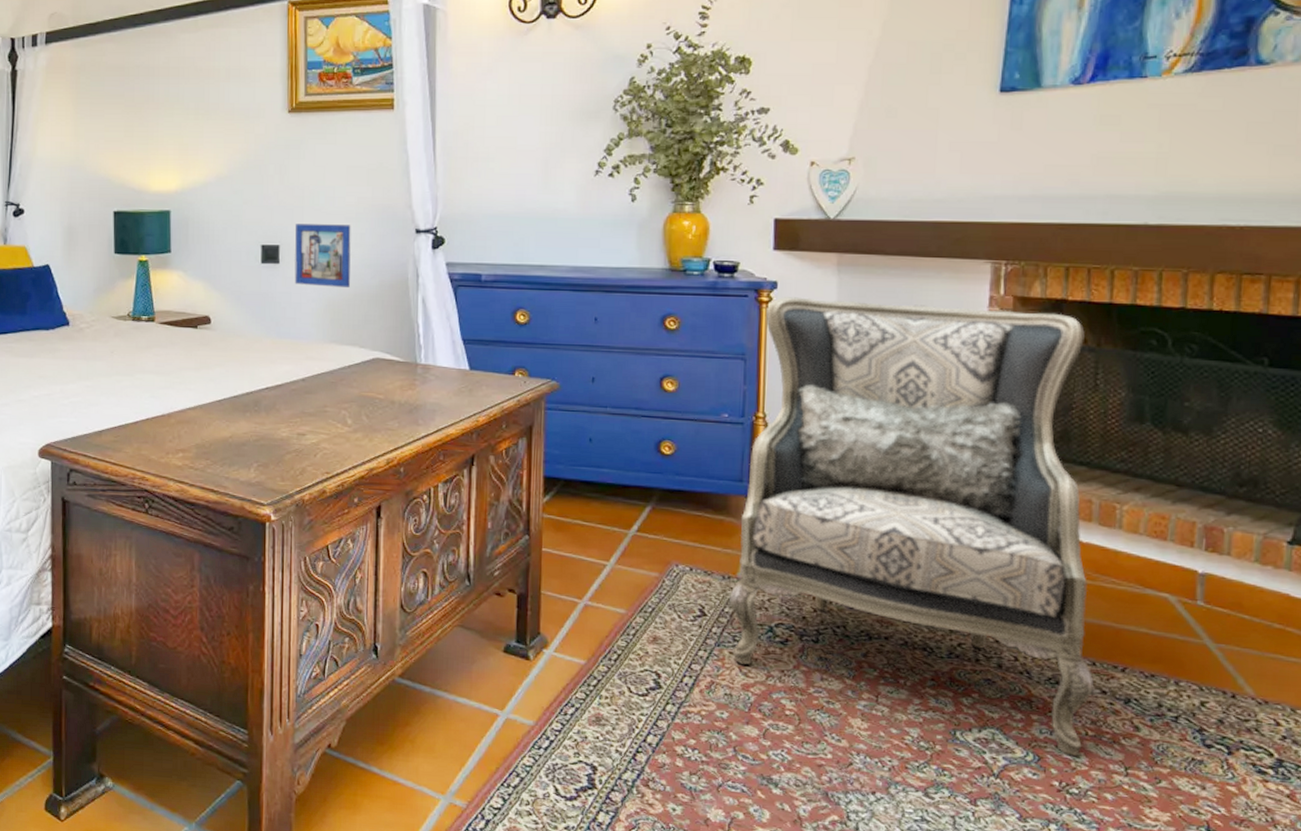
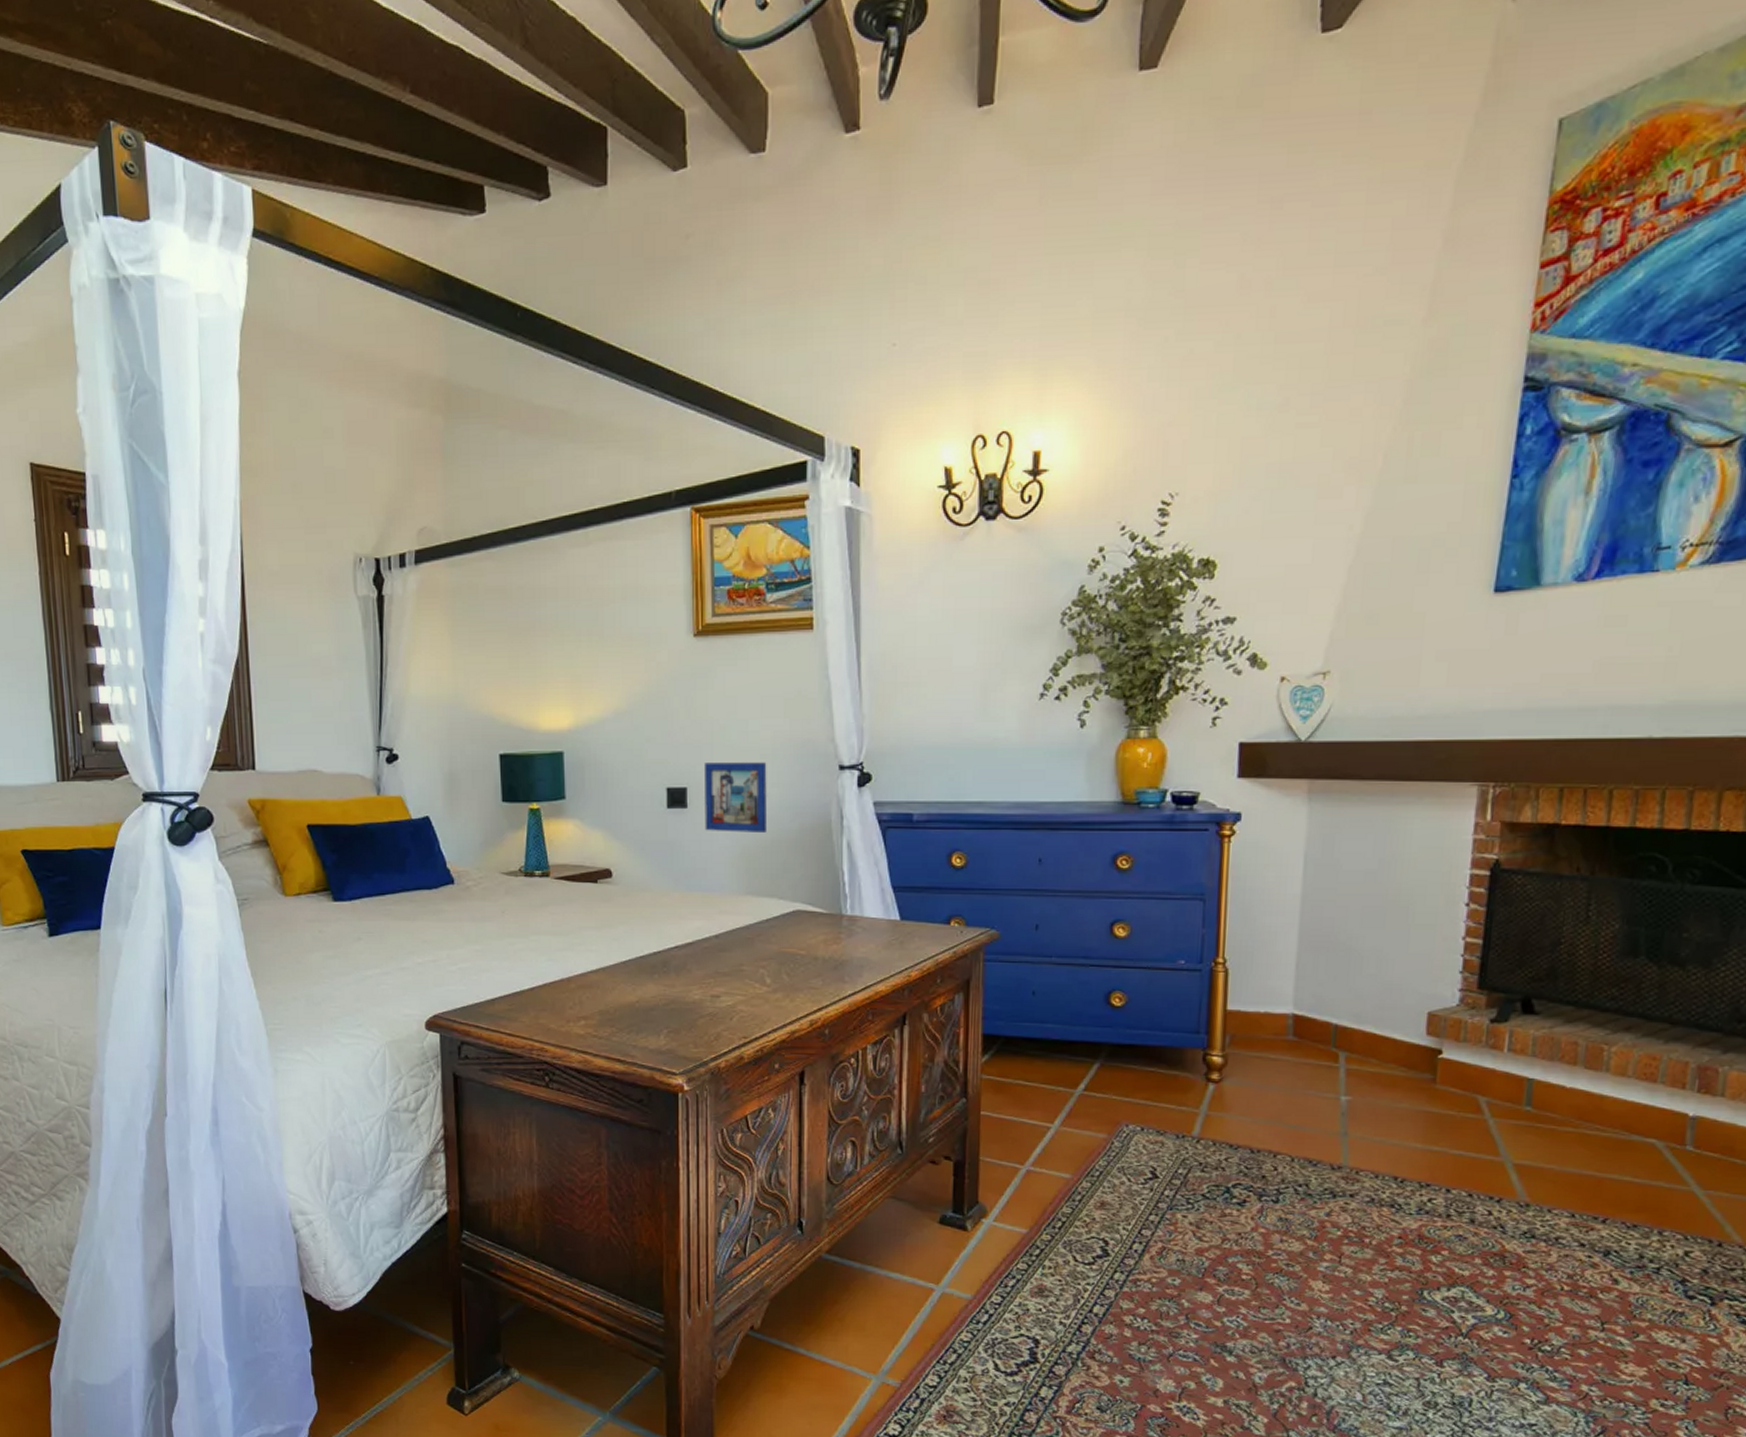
armchair: present [729,297,1094,756] -> none [1183,830,1578,1312]

